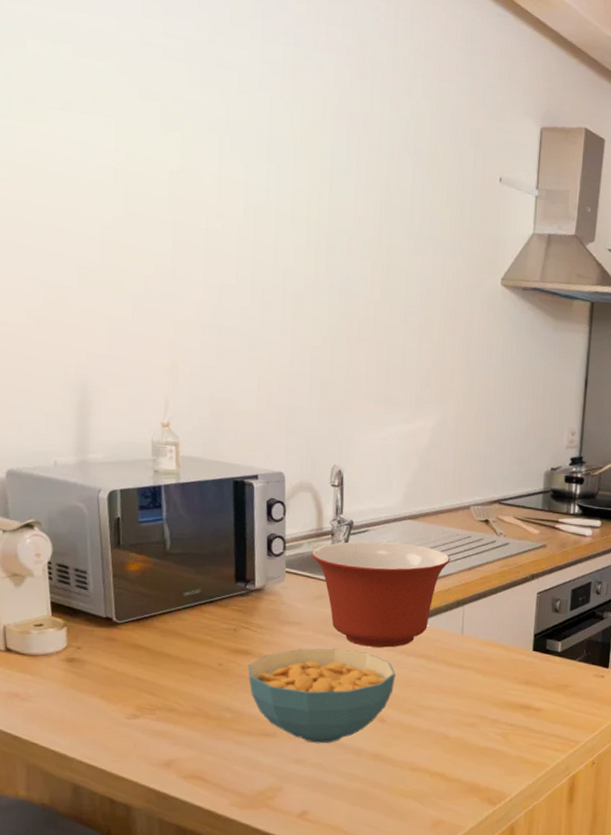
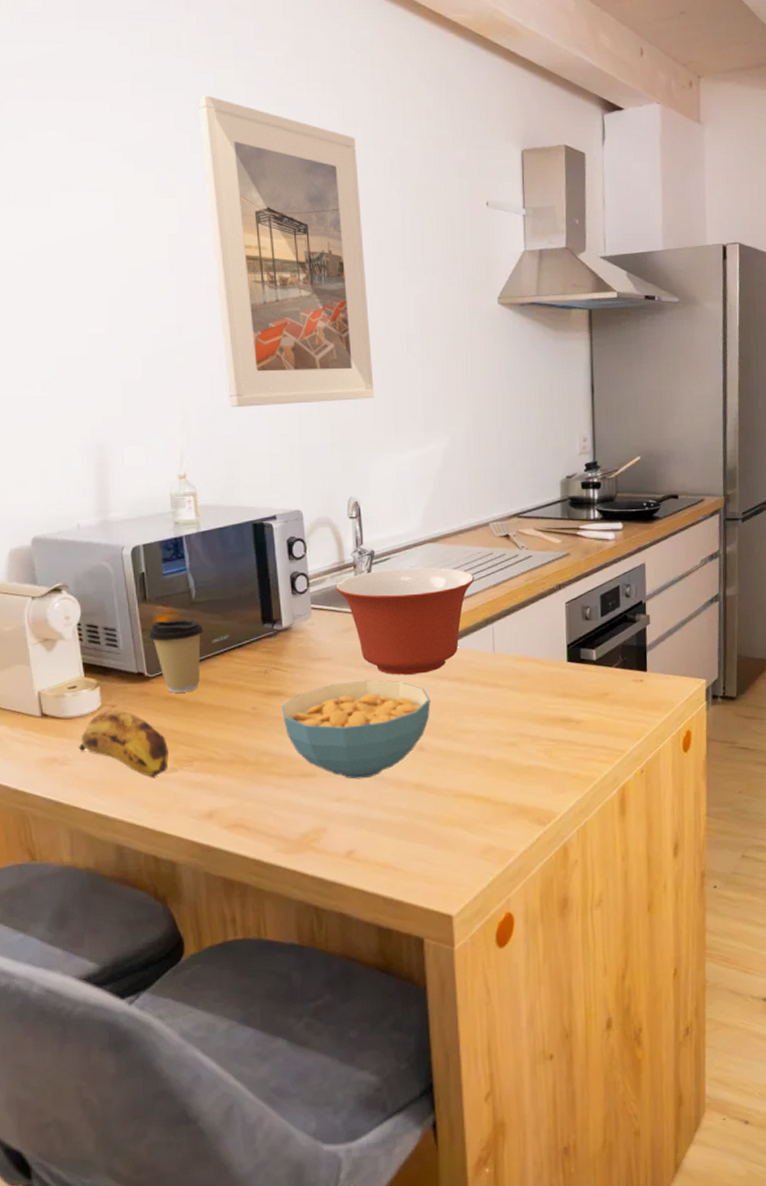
banana: none [40,651,131,722] -> present [78,709,169,777]
coffee cup: none [119,568,176,642] -> present [148,619,204,693]
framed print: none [211,25,372,368] -> present [198,95,375,407]

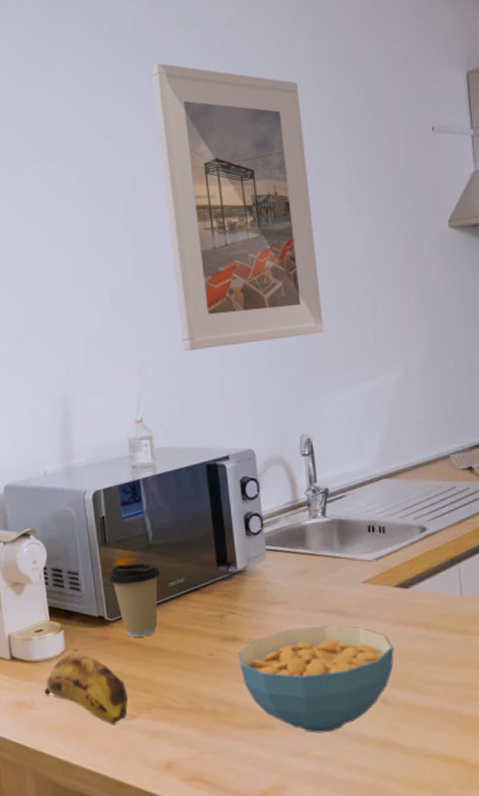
mixing bowl: present [335,567,475,675] -> none [290,504,437,620]

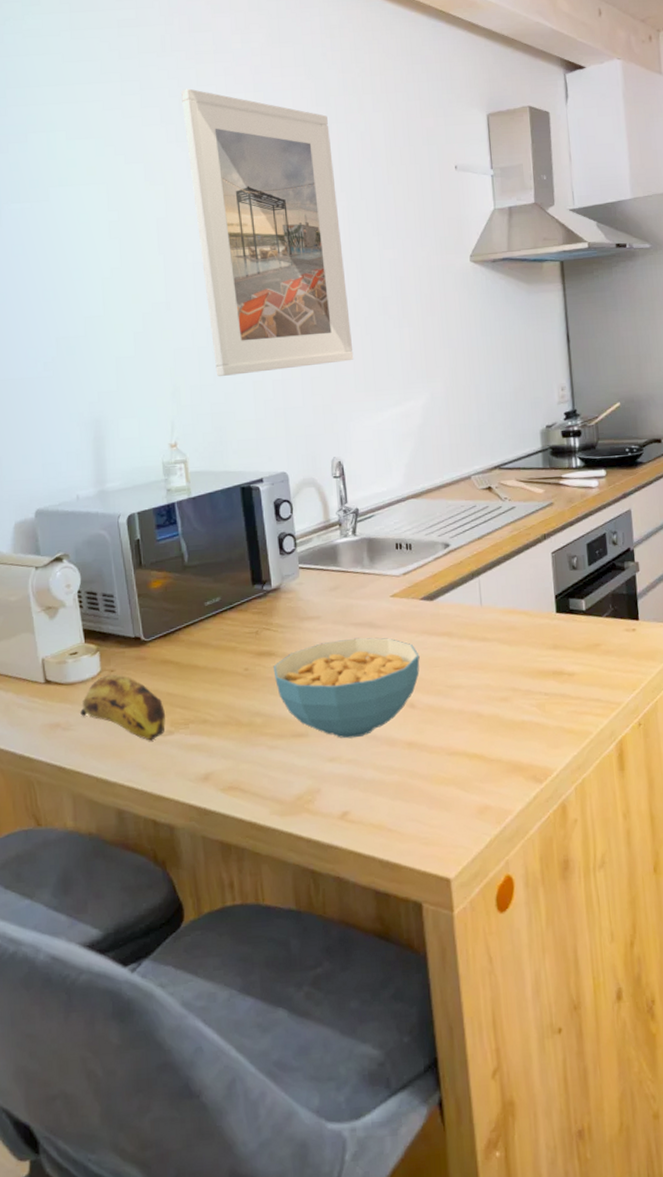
coffee cup: present [108,562,161,637] -> none [144,583,197,656]

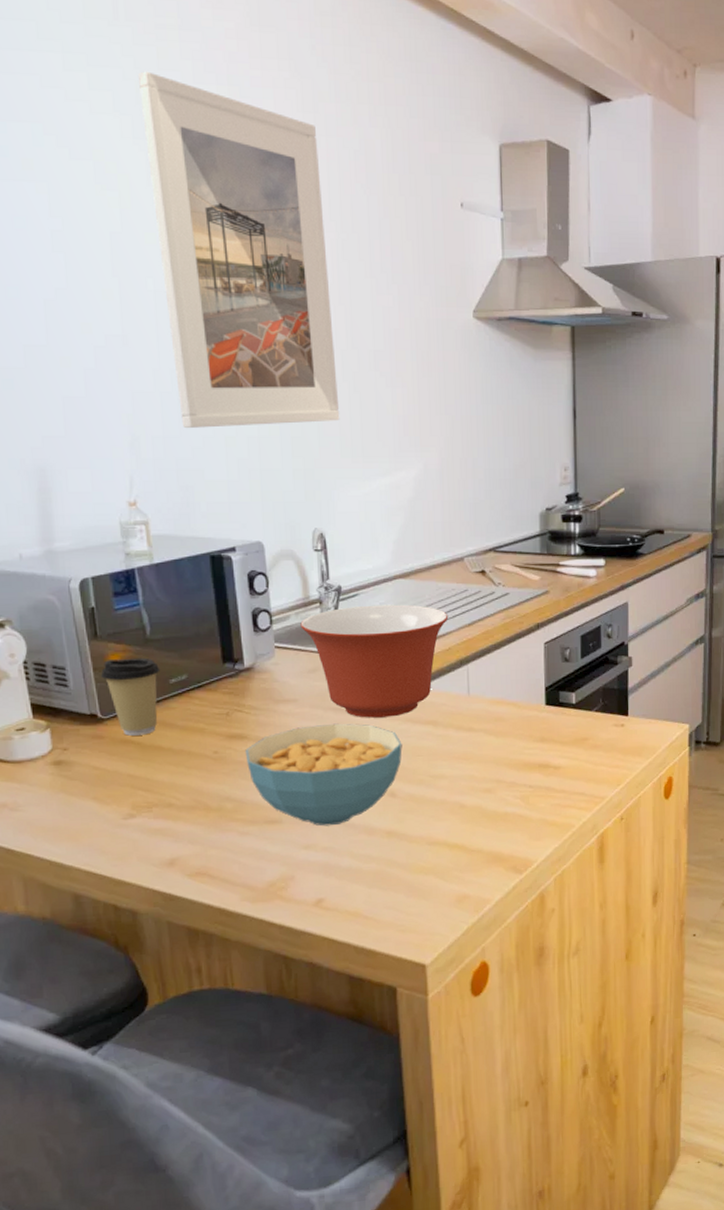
banana: present [79,674,165,741] -> none [28,753,126,824]
coffee cup: none [144,583,197,656] -> present [100,657,161,736]
mixing bowl: none [322,522,459,632] -> present [300,604,449,718]

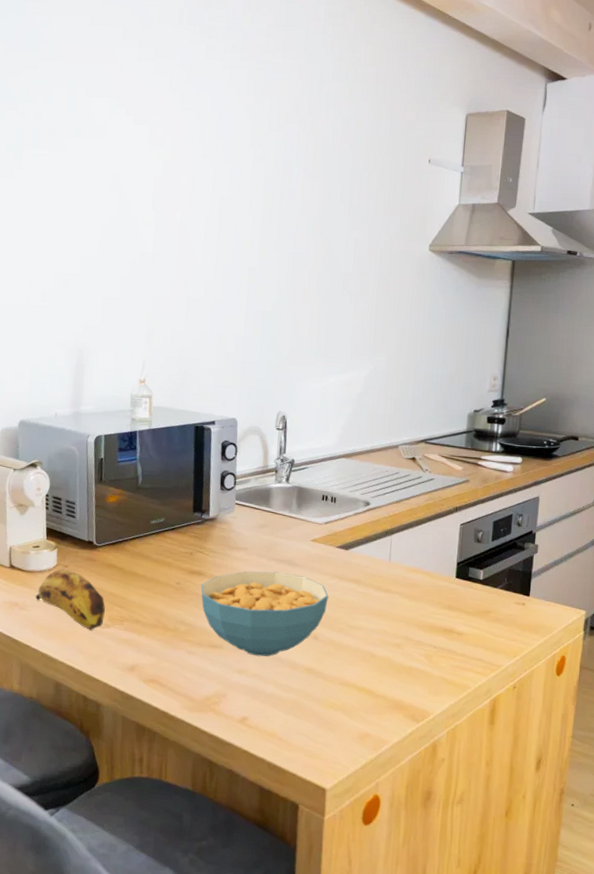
banana: none [28,753,126,824] -> present [35,569,105,630]
coffee cup: present [100,657,161,736] -> none [100,500,145,563]
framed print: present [139,71,340,428] -> none [187,60,319,328]
mixing bowl: present [300,604,449,718] -> none [258,477,380,572]

